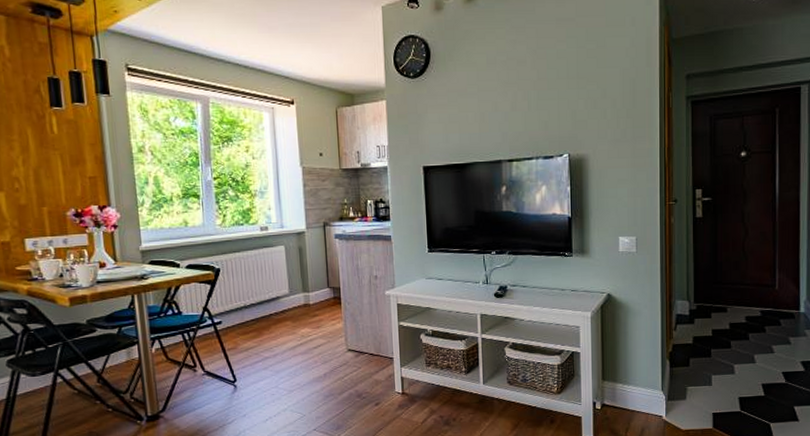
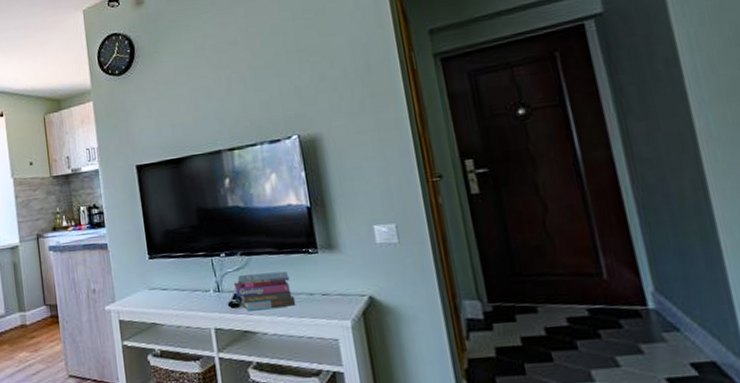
books: none [500,270,550,301] -> present [233,271,296,311]

